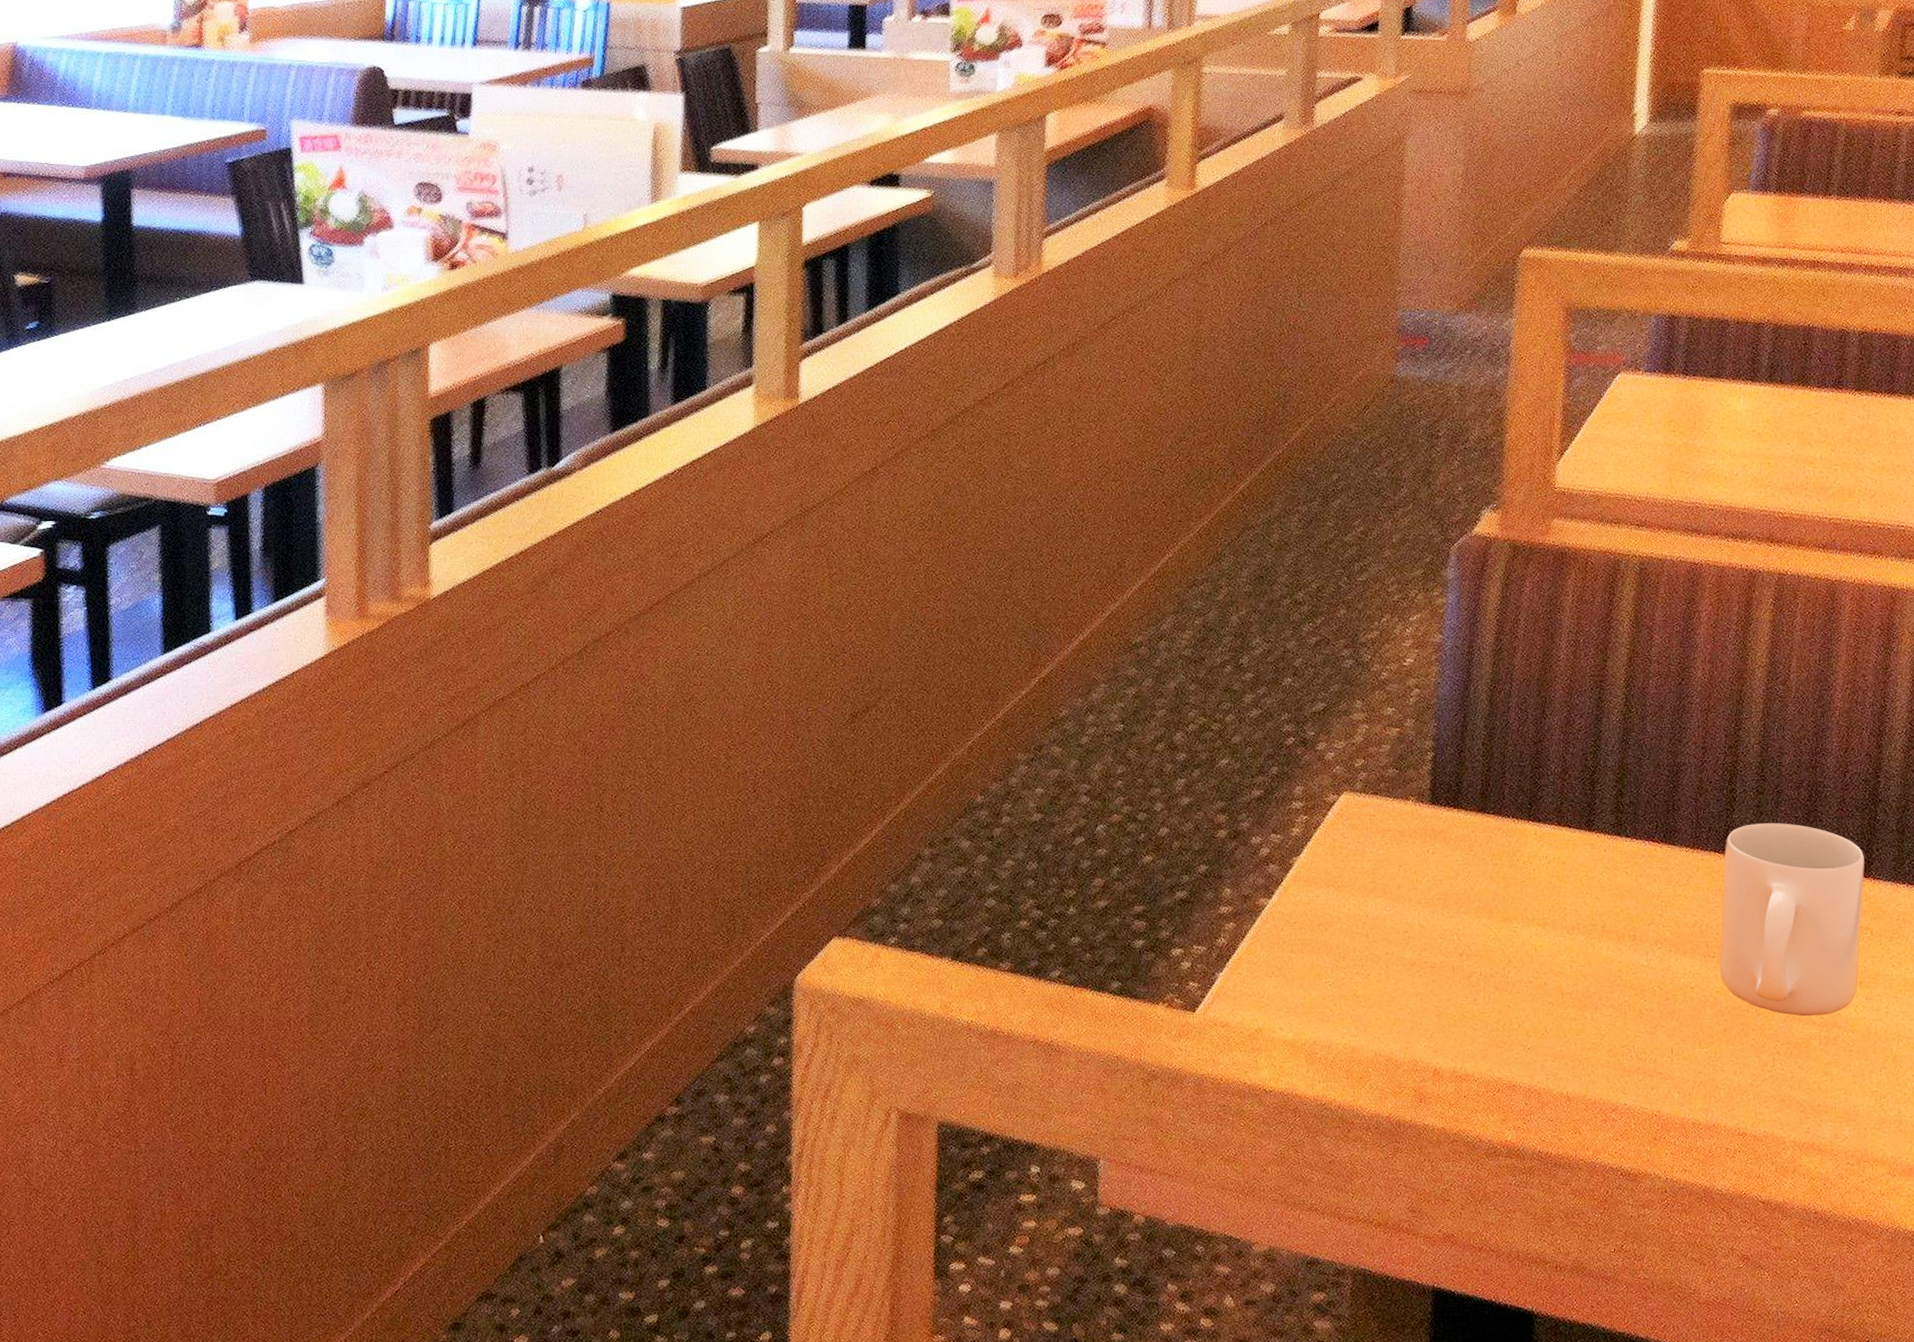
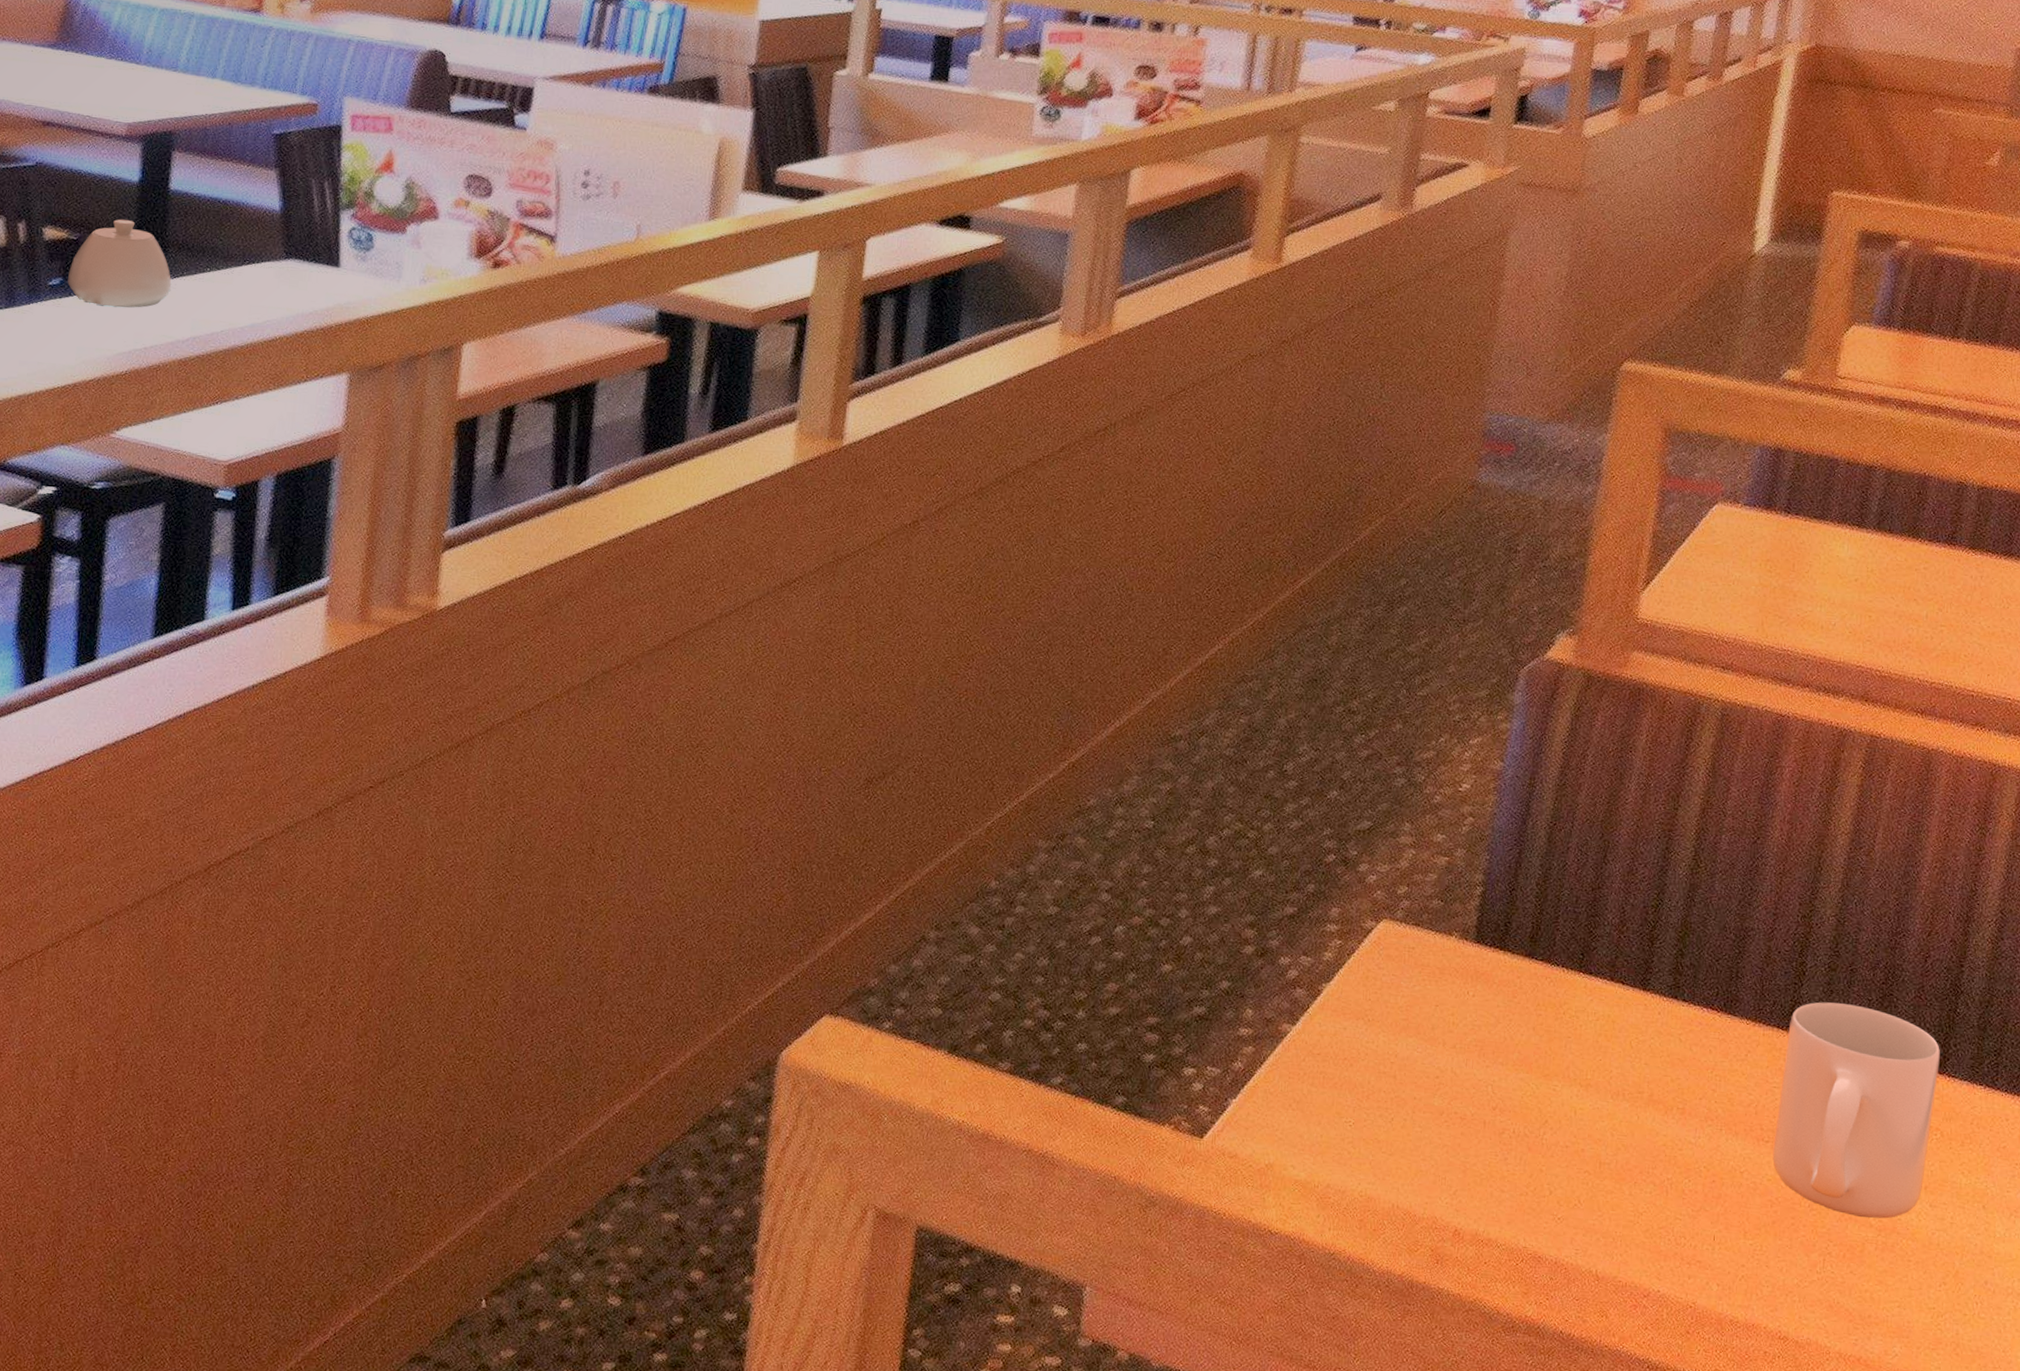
sugar bowl: none [44,259,144,344] -> present [68,219,172,308]

